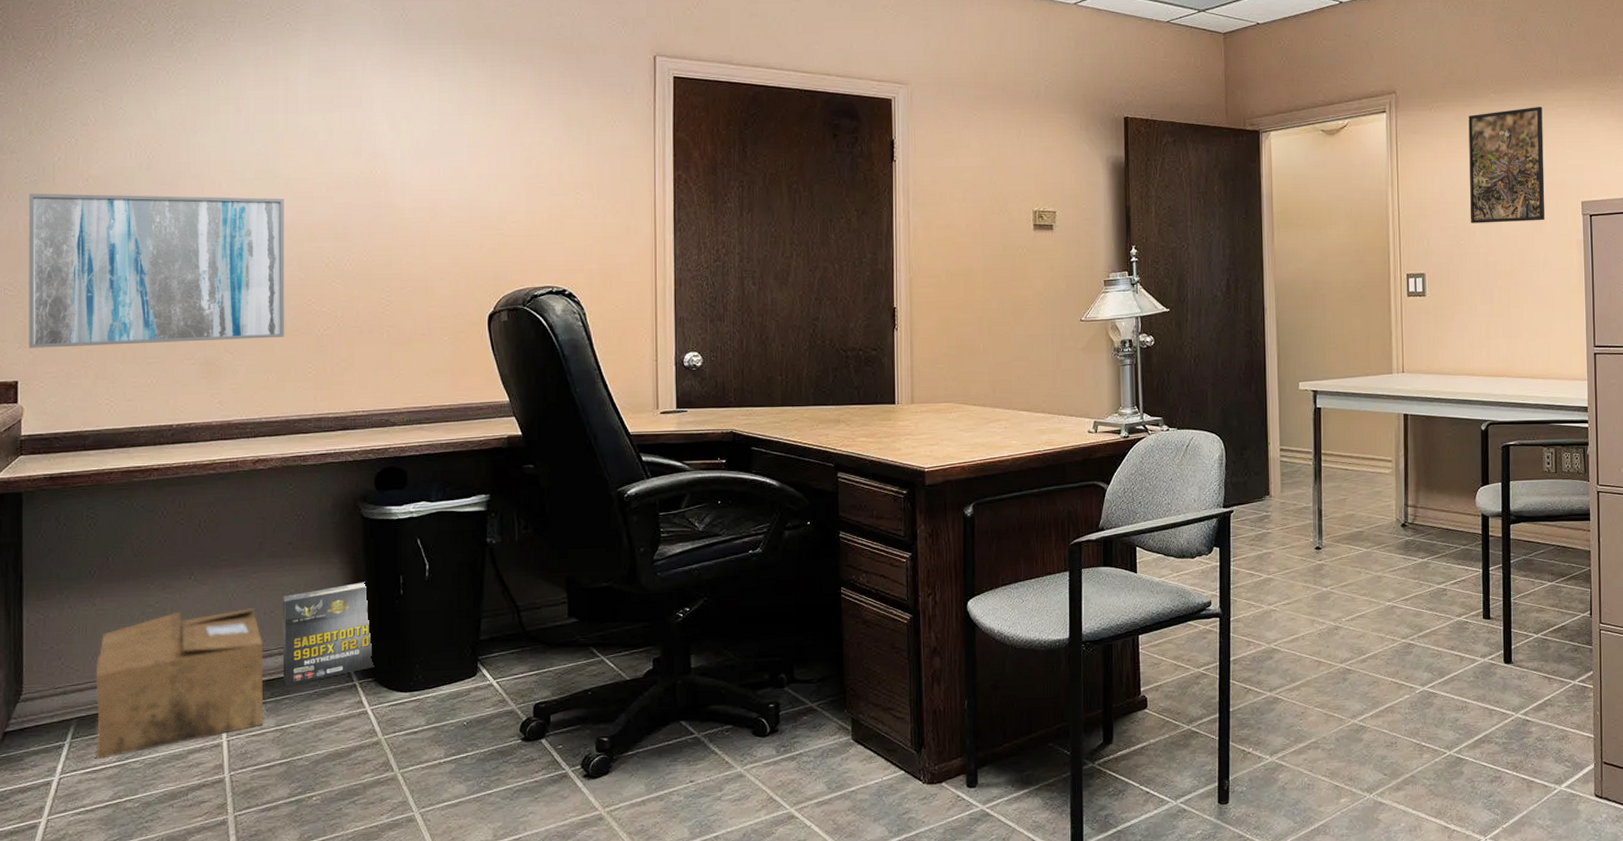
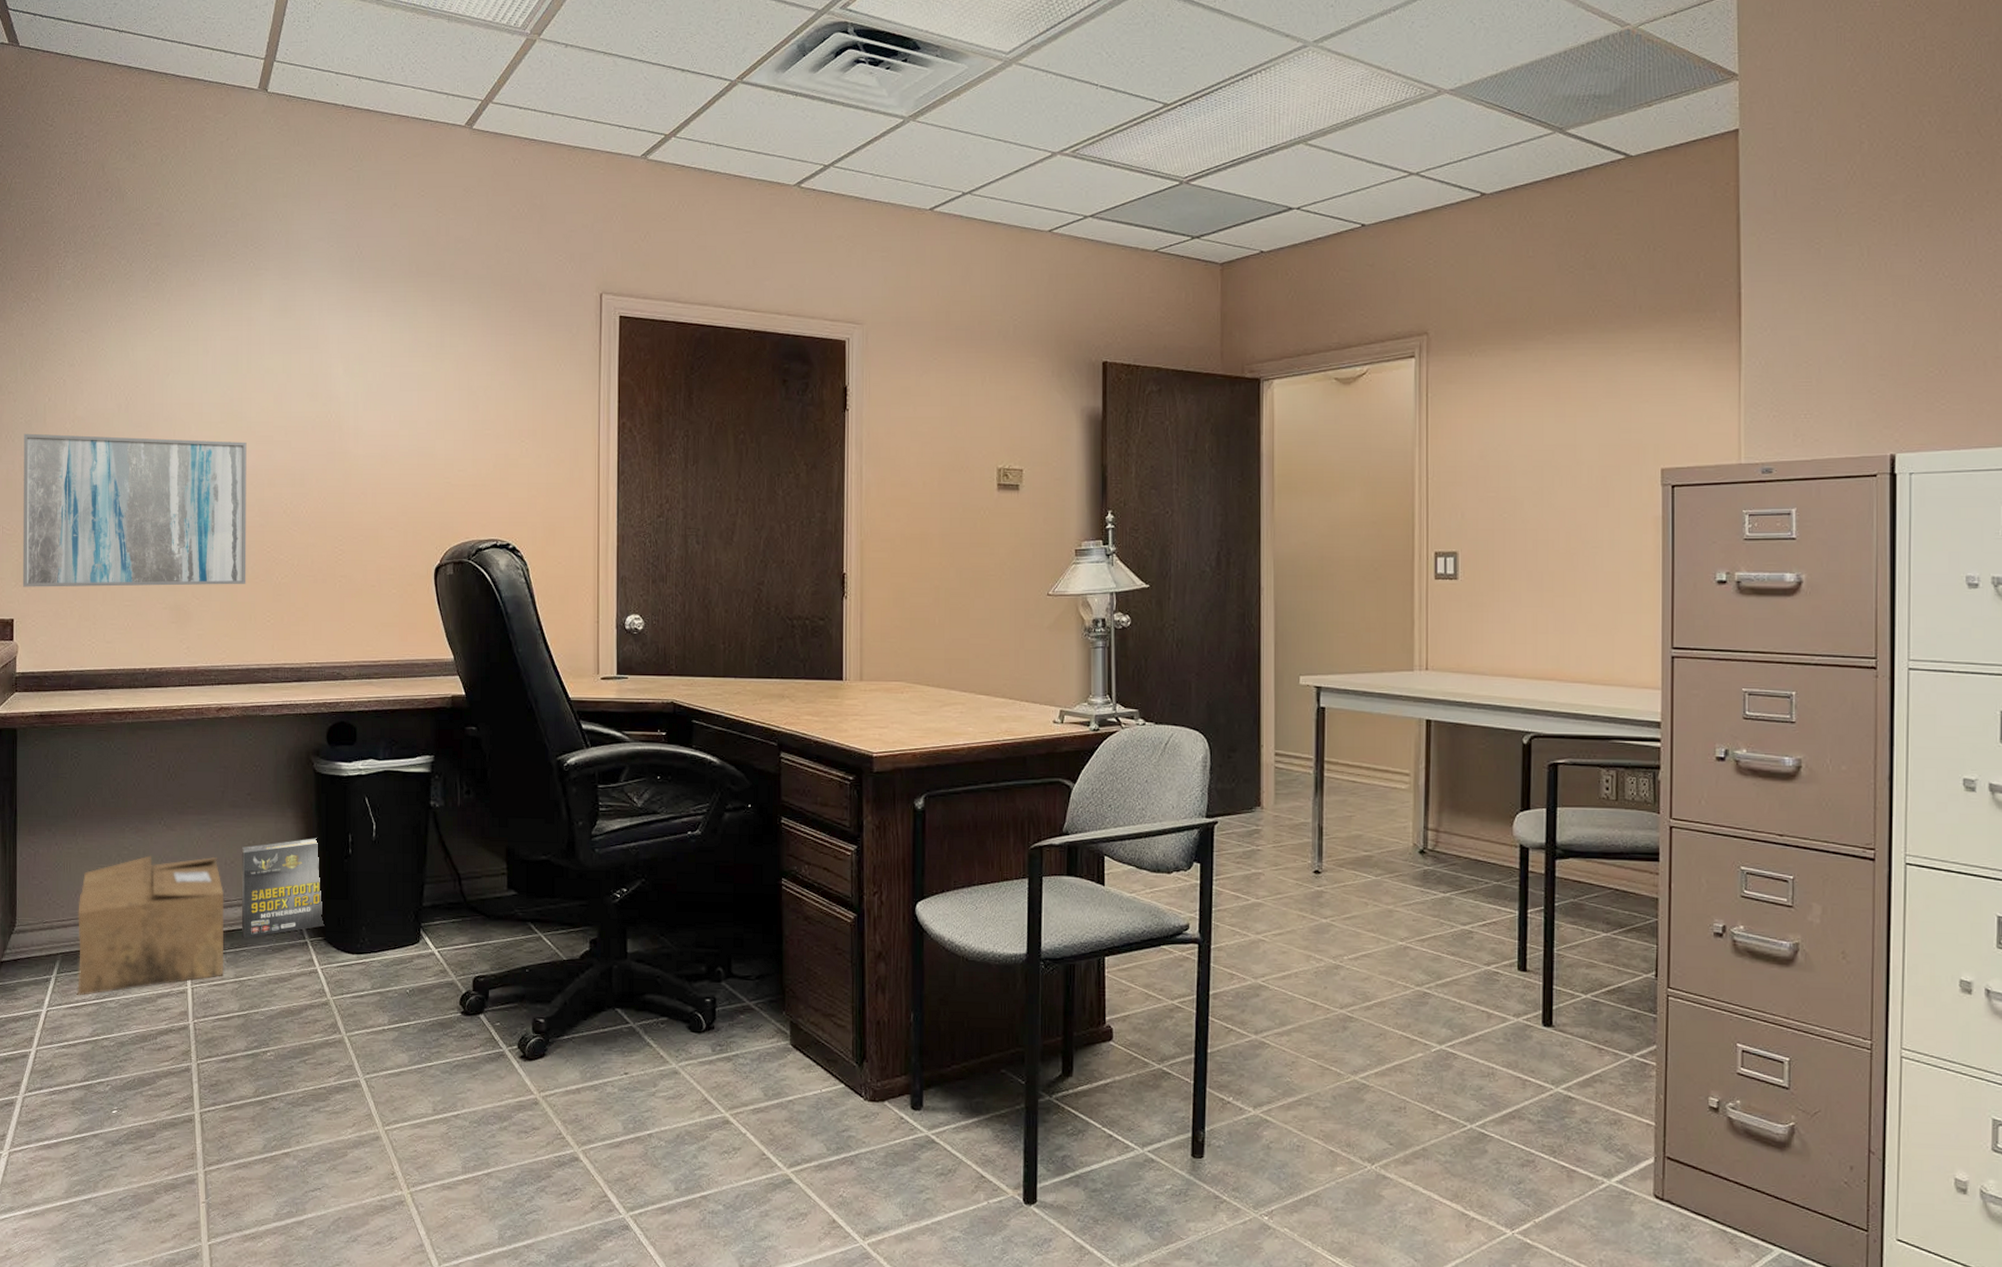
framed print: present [1468,107,1545,224] -> none [1516,351,1614,493]

